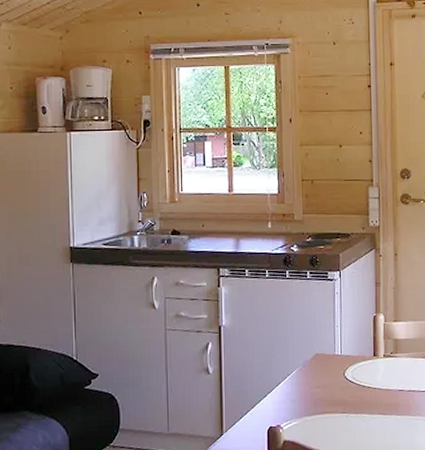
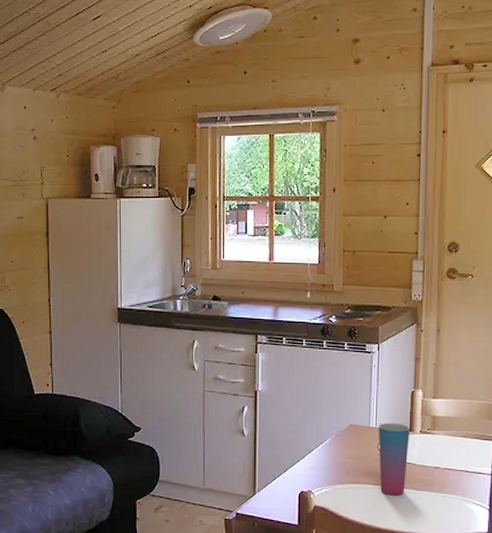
cup: none [343,348,375,423] -> present [378,422,411,496]

